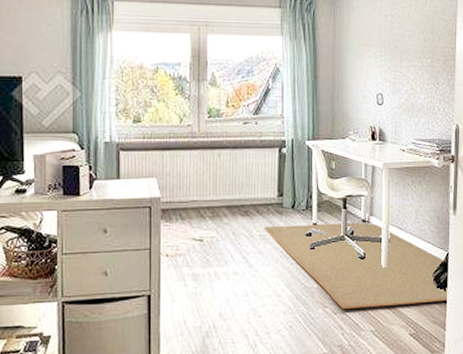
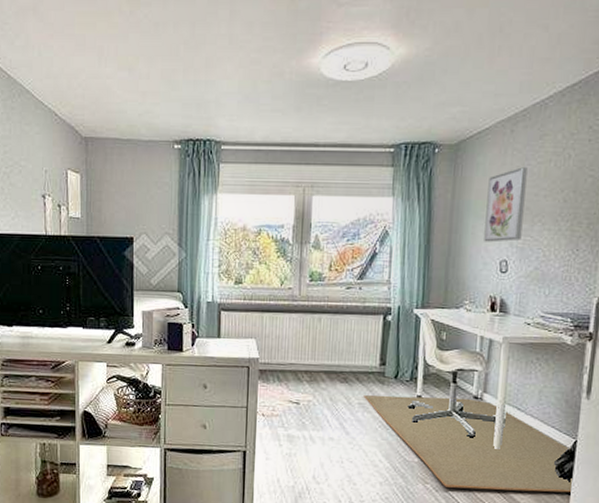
wall art: none [362,11,394,78] -> present [484,167,528,242]

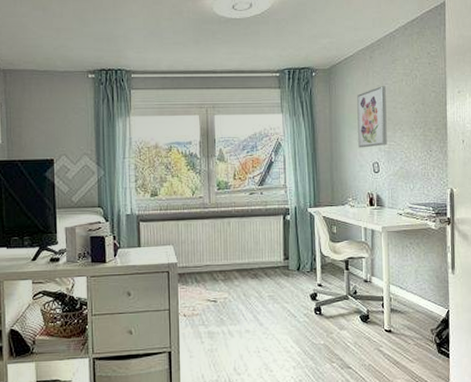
rug: present [363,395,574,493] -> none [272,282,452,364]

